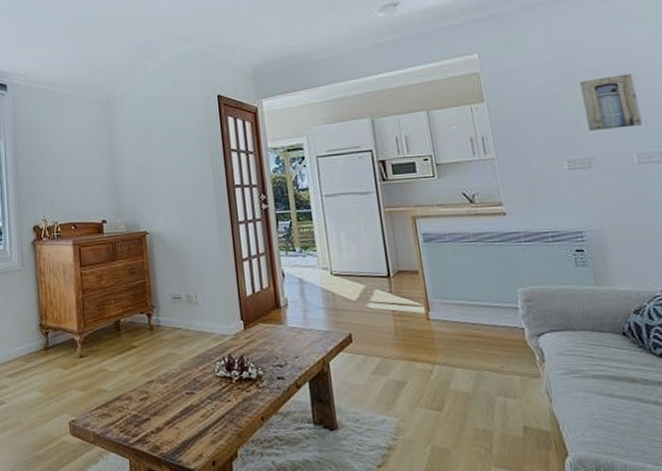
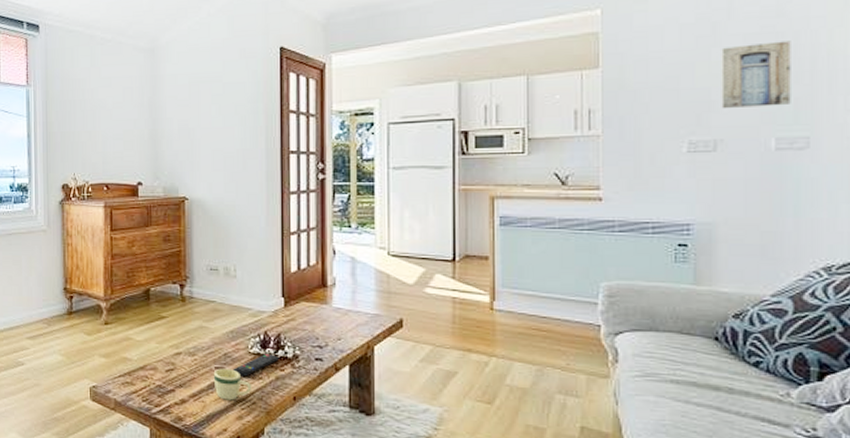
mug: none [185,393,222,425] -> present [213,368,252,401]
remote control: none [203,376,245,400] -> present [233,354,280,377]

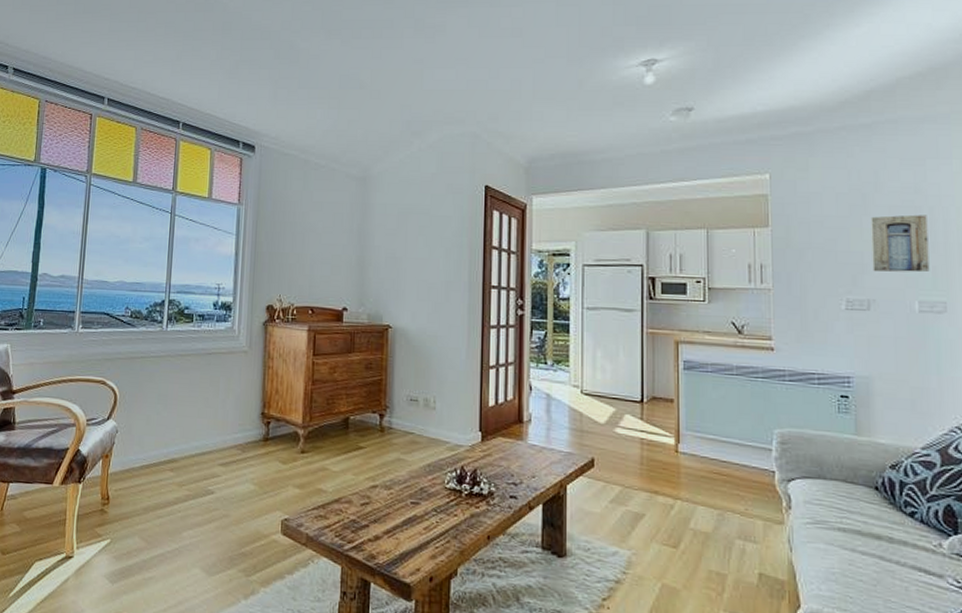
mug: present [213,368,252,401] -> none [408,503,447,538]
remote control: present [233,354,280,377] -> none [429,490,476,513]

